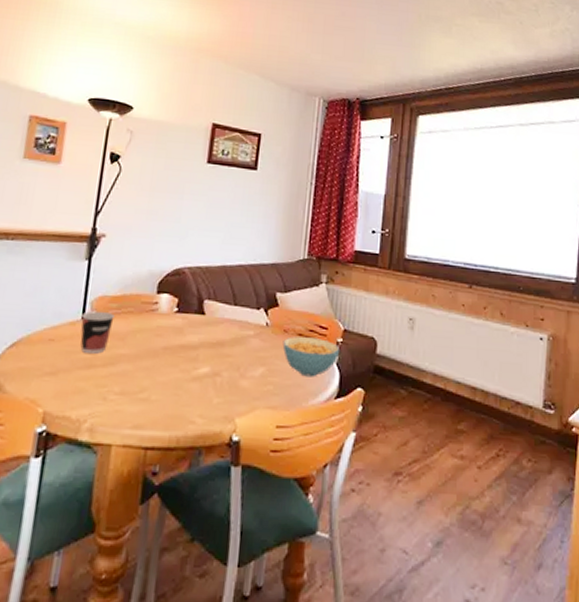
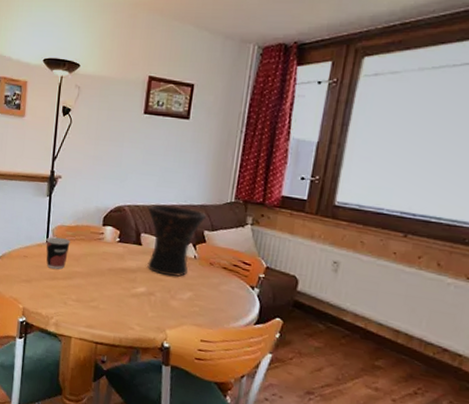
vase: none [211,264,278,350] -> present [147,204,206,277]
cereal bowl: present [282,336,339,377] -> none [208,269,261,305]

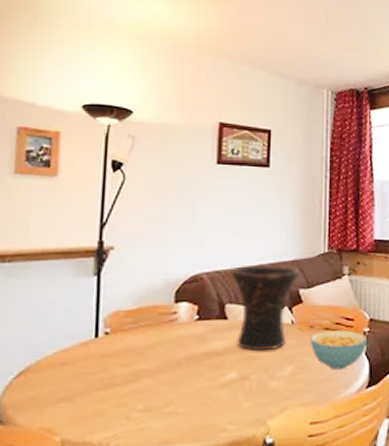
cup: present [46,237,70,270] -> none [95,327,131,373]
cereal bowl: none [208,269,261,305] -> present [310,330,367,370]

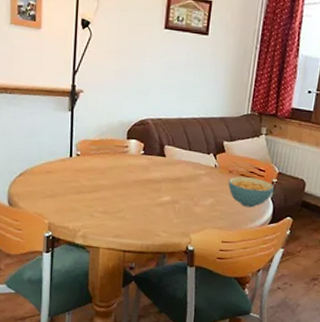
vase: present [230,265,299,352] -> none [170,117,225,185]

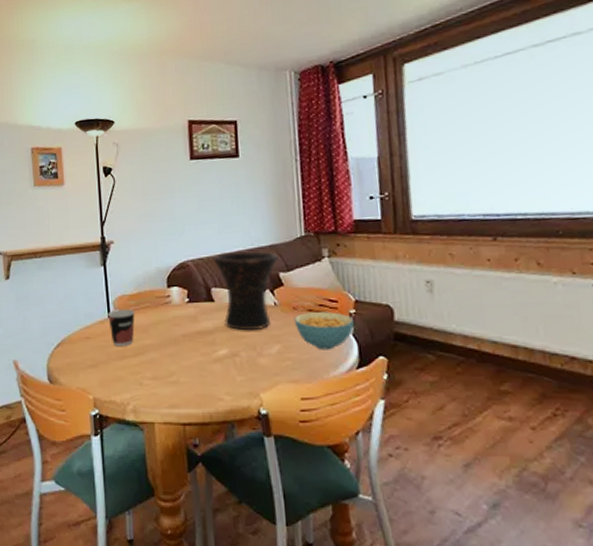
cup: none [70,151,95,183] -> present [108,308,135,346]
vase: none [170,117,225,185] -> present [212,251,278,331]

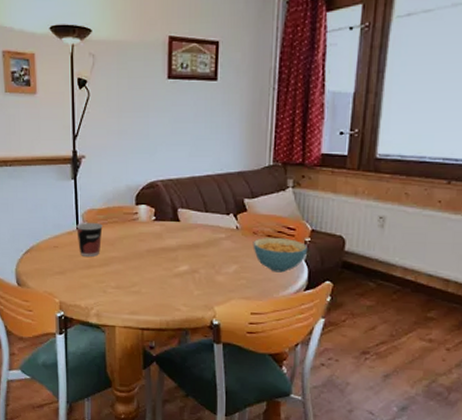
vase: present [212,251,278,331] -> none [182,175,244,251]

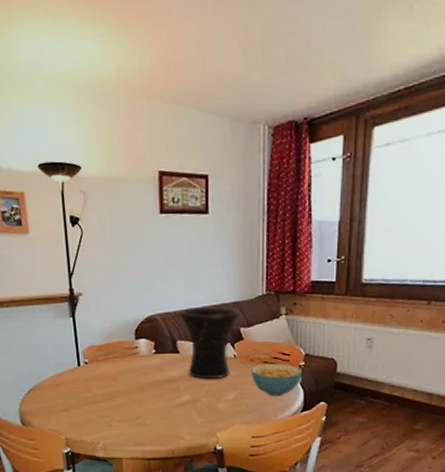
cup: present [76,222,103,257] -> none [77,358,104,392]
vase: none [182,175,244,251] -> present [179,307,240,380]

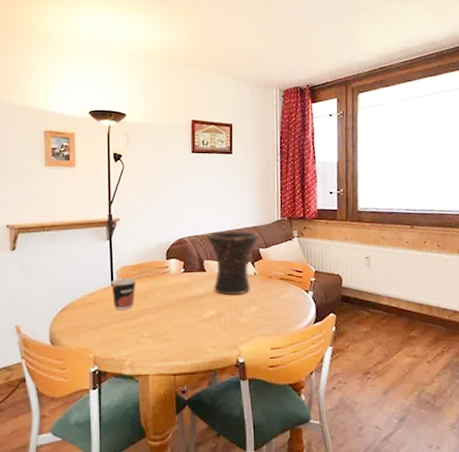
cup: none [77,358,104,392] -> present [111,277,136,310]
cereal bowl: present [250,364,302,397] -> none [269,280,313,310]

